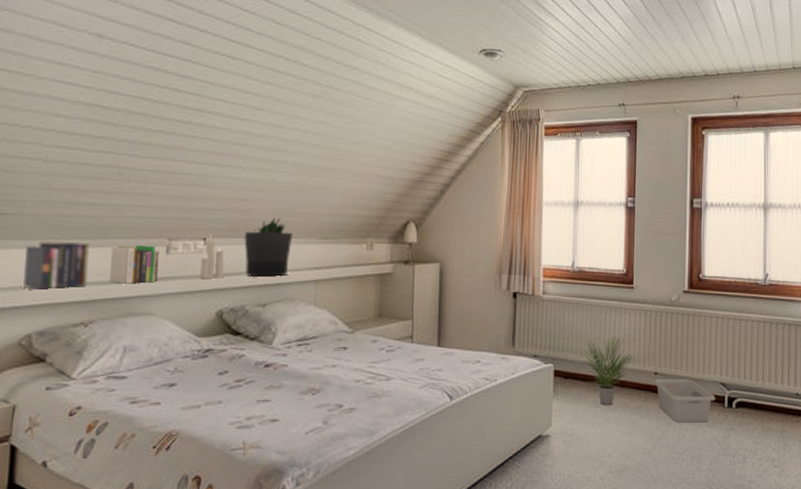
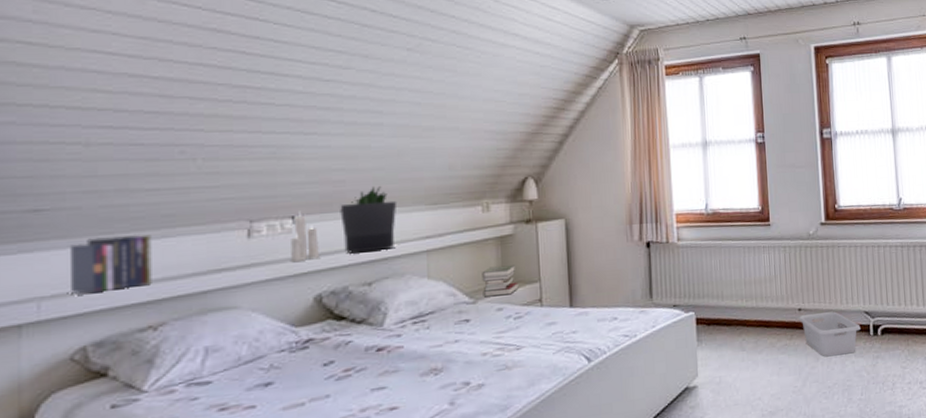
books: present [110,245,159,284] -> none [180,230,240,278]
books: none [360,301,393,329] -> present [482,265,519,297]
potted plant: present [582,337,633,405] -> none [723,277,776,348]

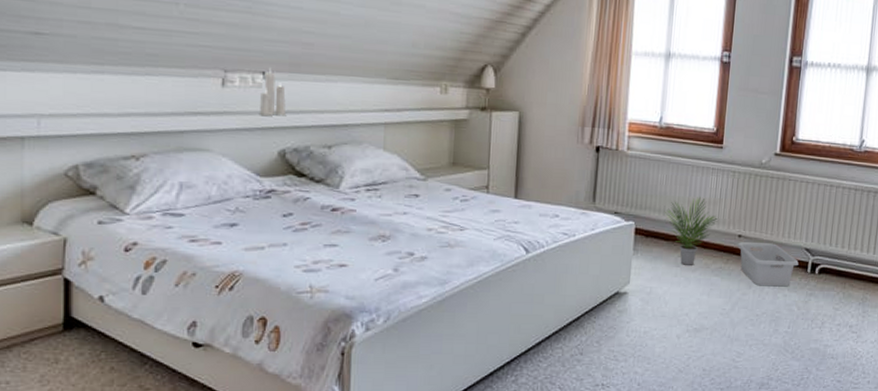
books: present [71,234,152,294] -> none [66,66,137,119]
planter: present [340,187,398,254] -> none [307,54,361,118]
books: present [482,265,519,297] -> none [433,148,468,178]
potted plant: none [723,277,776,348] -> present [665,197,718,265]

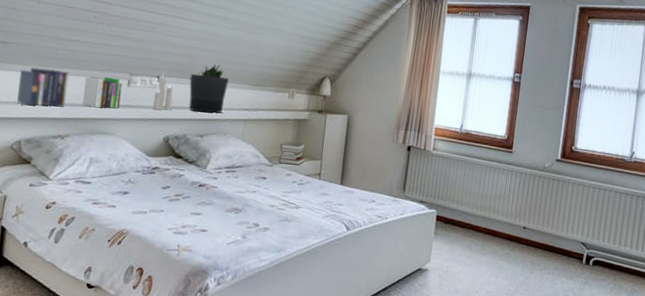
books: none [66,66,137,119] -> present [17,67,69,107]
books: none [161,75,214,118] -> present [83,76,122,109]
planter: none [307,54,361,118] -> present [188,64,230,114]
books: none [433,148,468,178] -> present [278,141,306,166]
potted plant: present [665,197,718,265] -> none [462,192,506,250]
laundry basket: present [737,242,799,287] -> none [522,233,575,275]

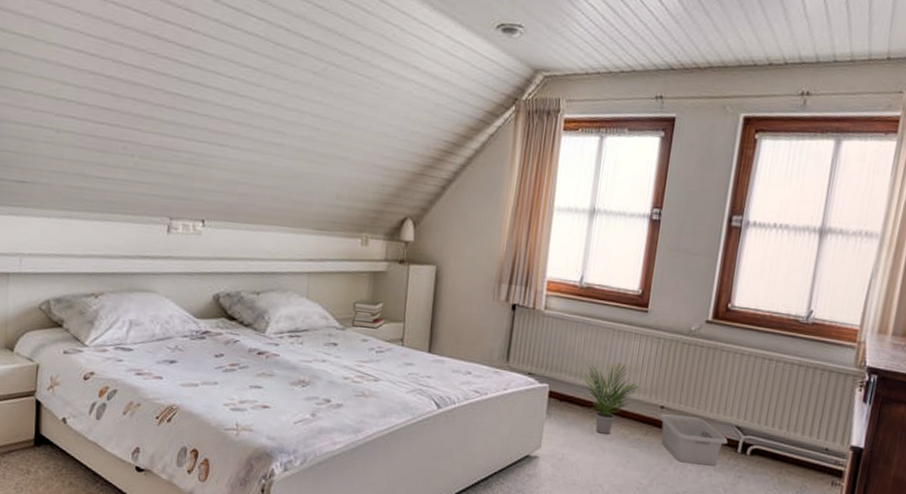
books: present [17,67,69,107] -> none [42,211,98,260]
books: present [83,76,122,109] -> none [117,221,161,261]
candle: present [152,73,173,111] -> none [197,216,222,263]
planter: present [188,64,230,114] -> none [240,204,289,266]
potted plant: none [462,192,506,250] -> present [582,363,639,434]
laundry basket: none [522,233,575,275] -> present [659,414,728,466]

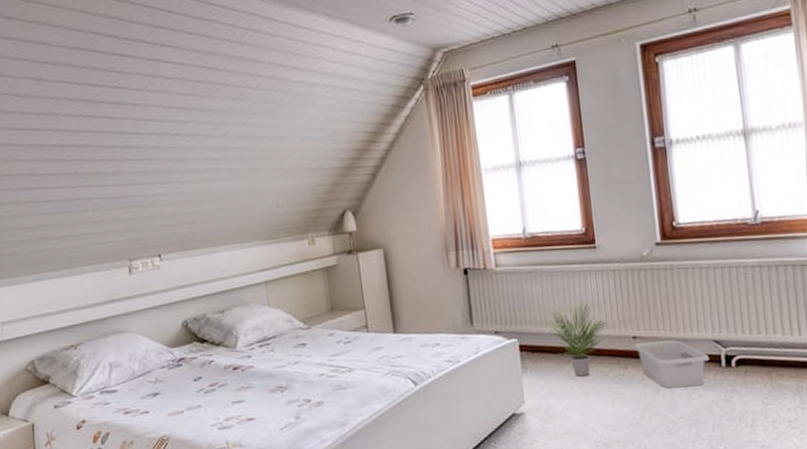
books: present [351,299,385,329] -> none [313,293,346,324]

